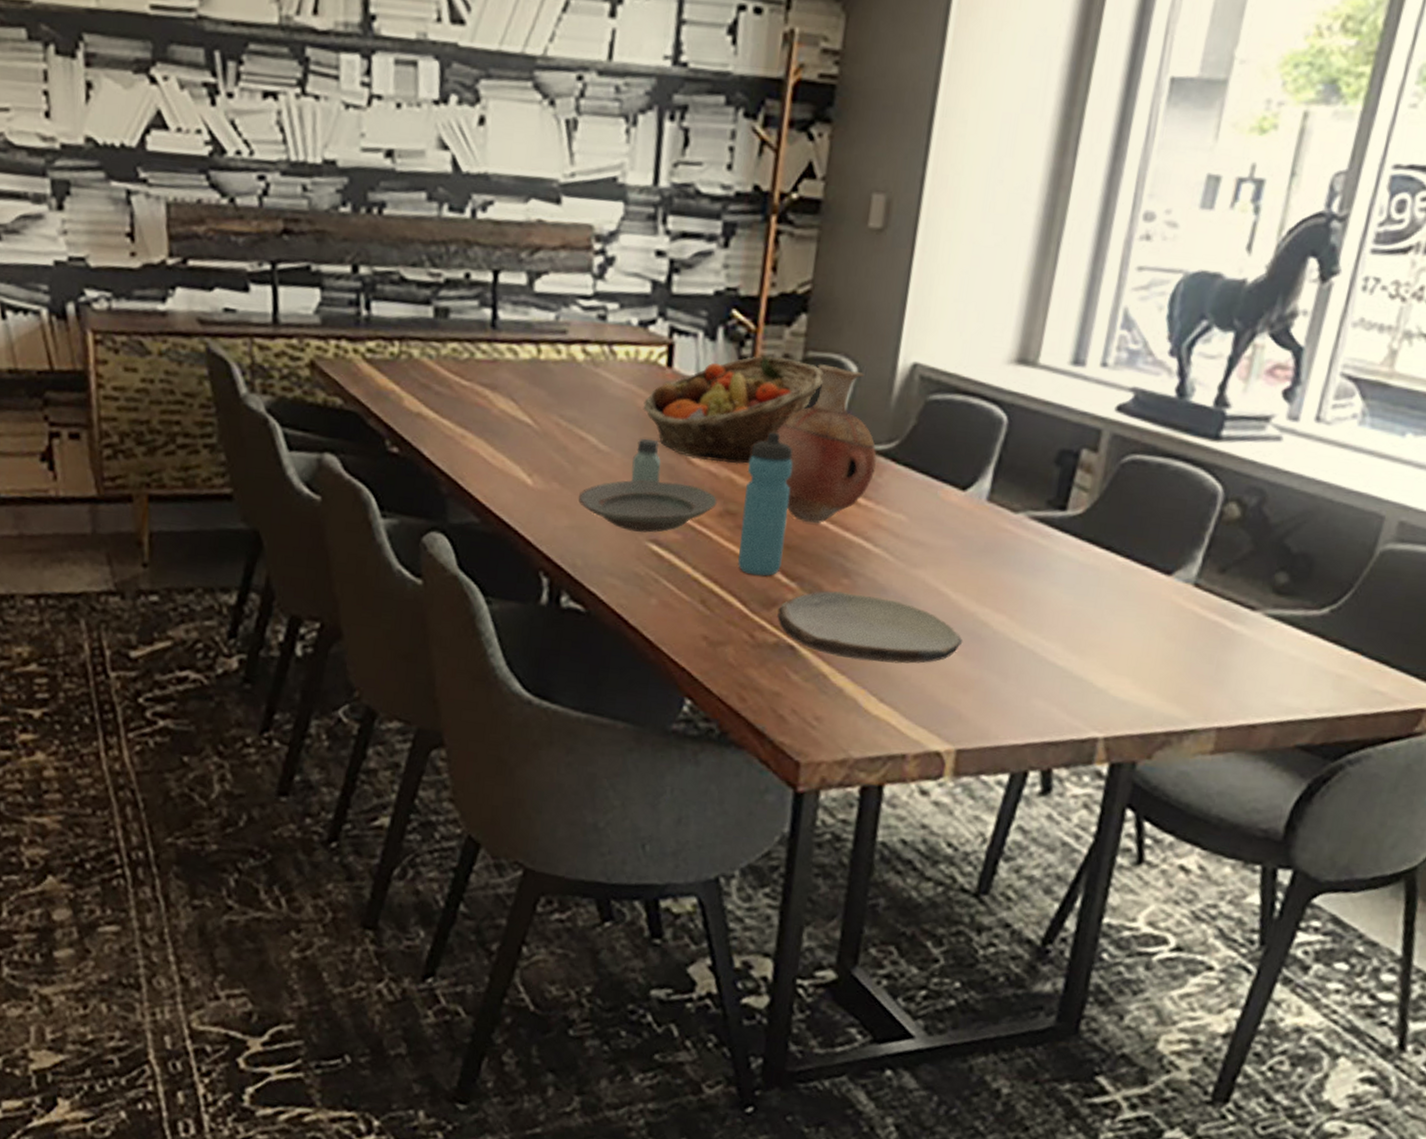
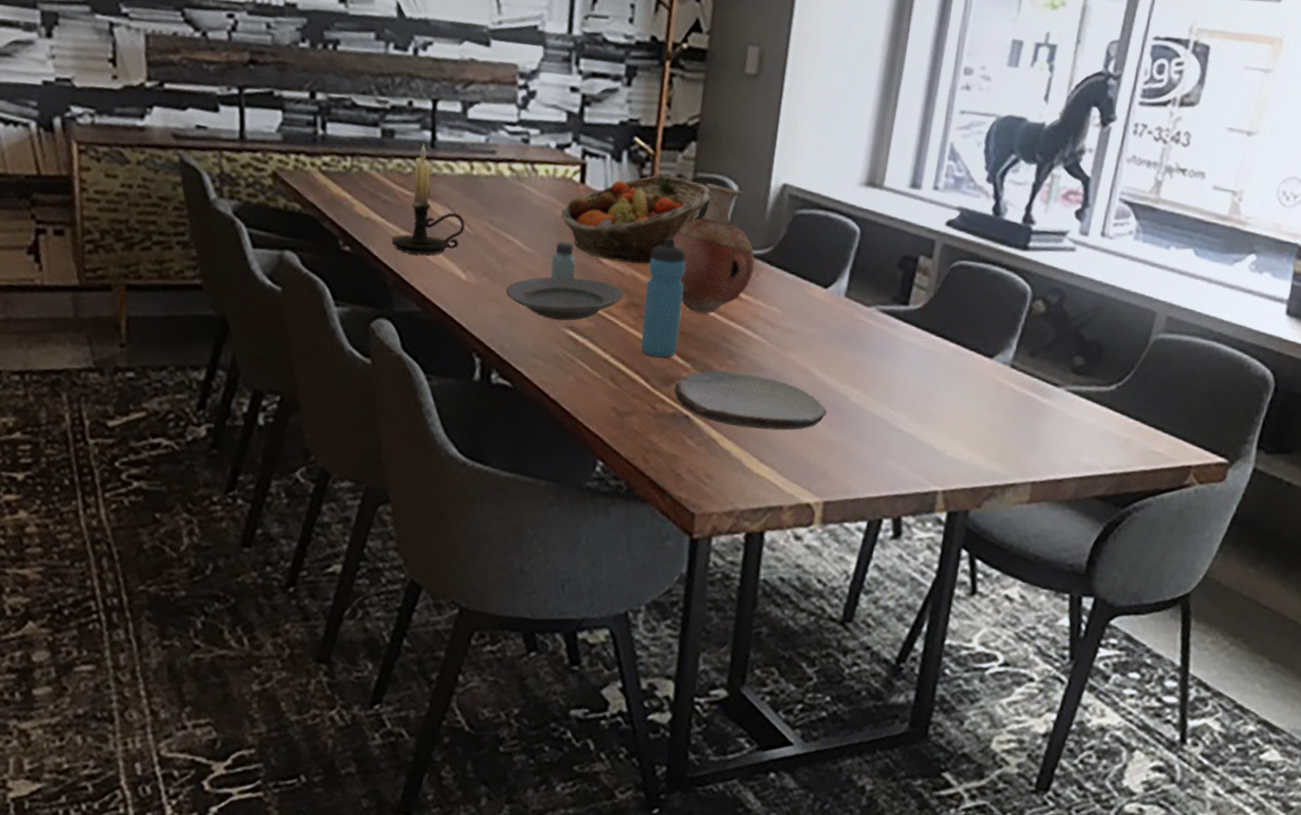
candle holder: none [445,323,531,456] -> present [391,143,465,255]

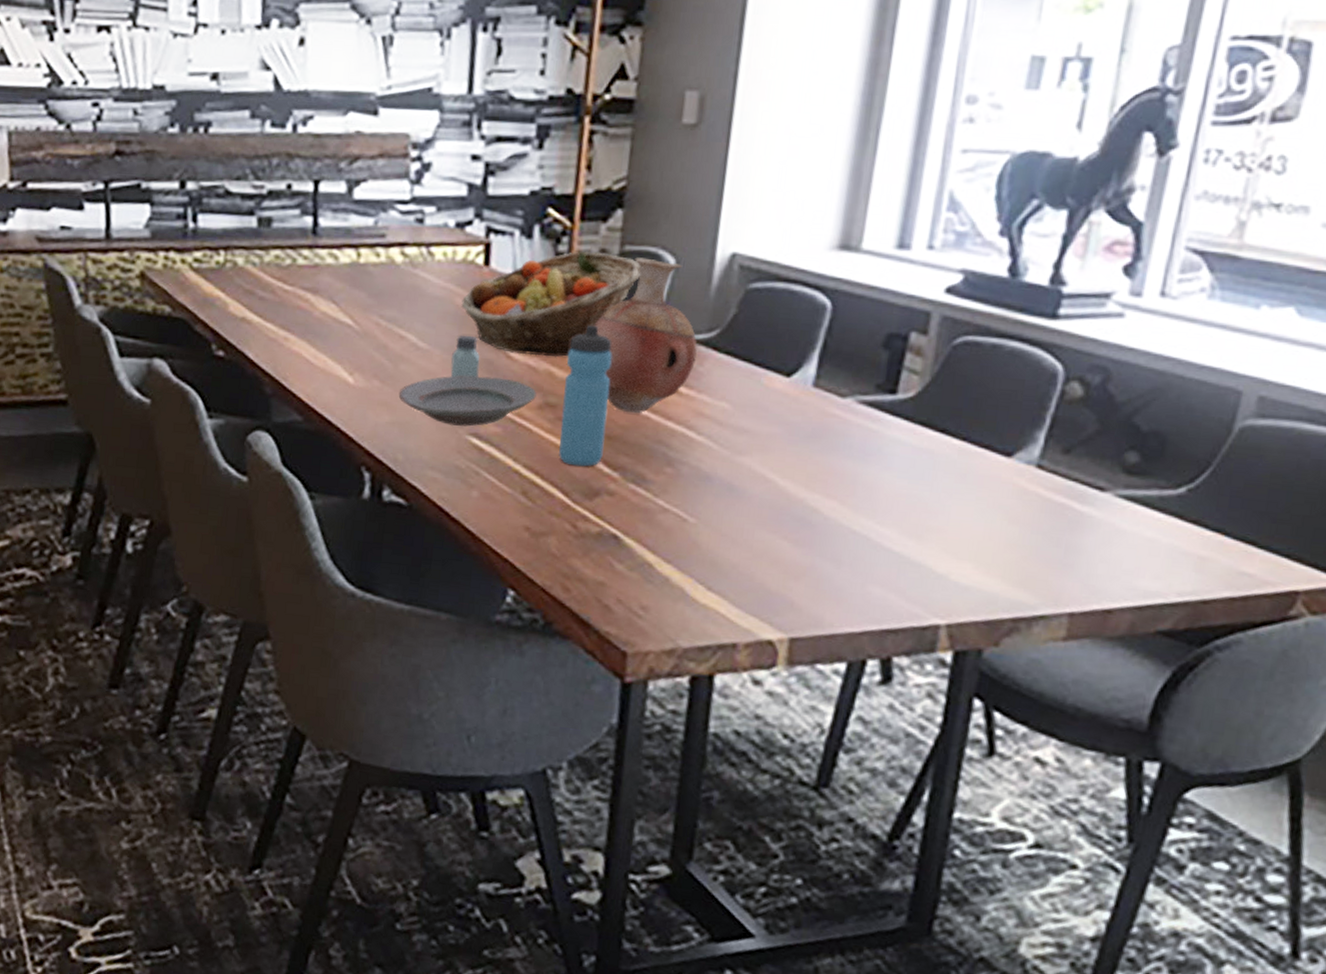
candle holder: present [391,143,465,255] -> none [269,230,352,357]
plate: present [674,370,828,431] -> none [600,480,793,552]

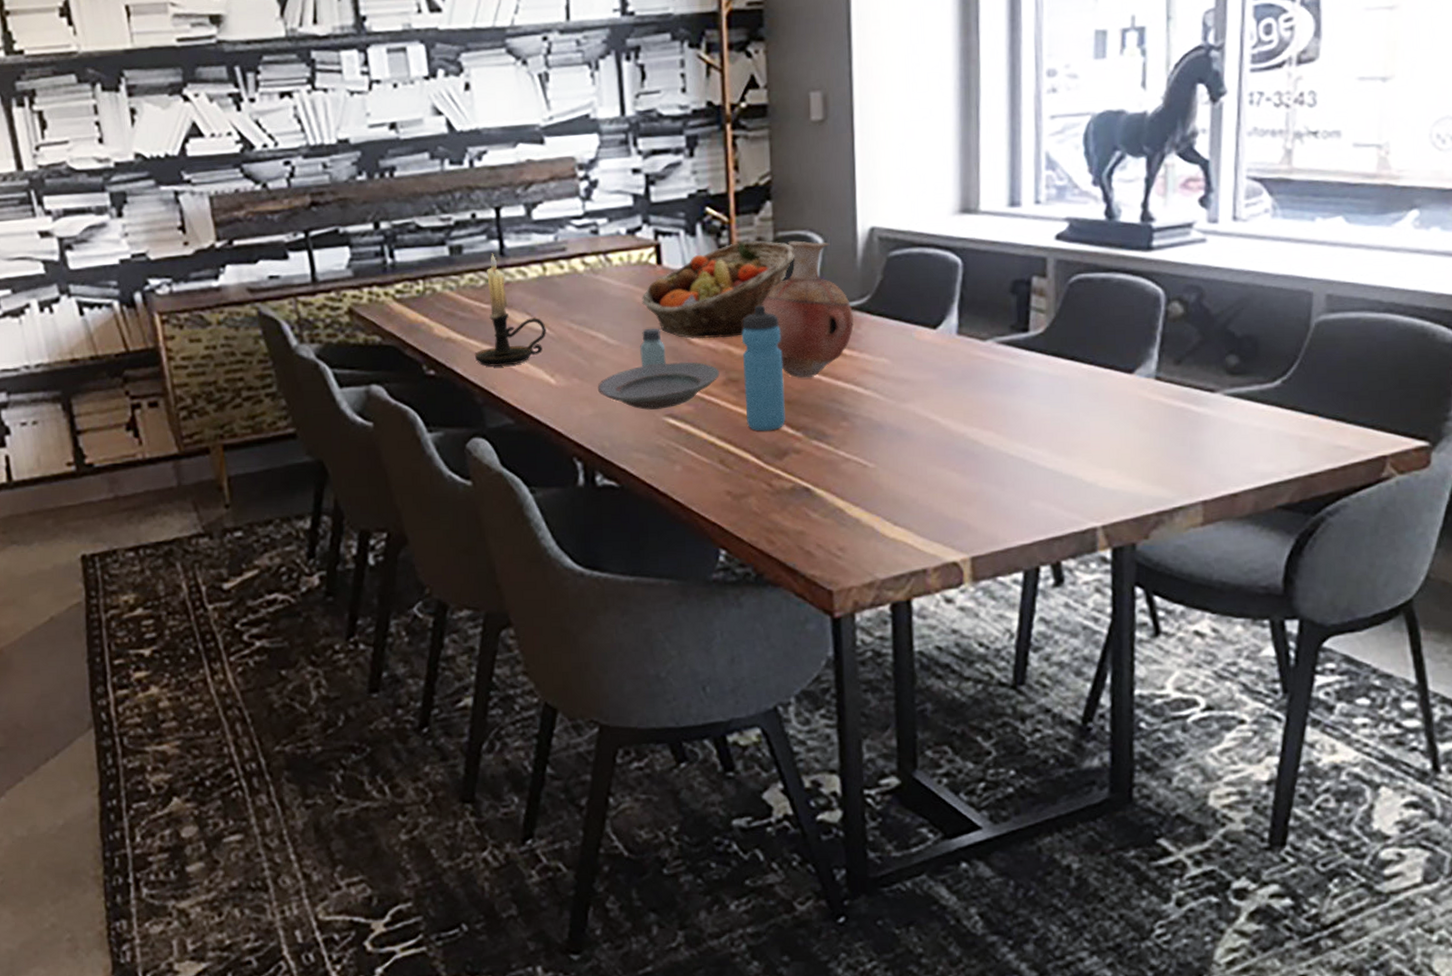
candle holder: none [269,230,352,357] -> present [474,253,546,367]

